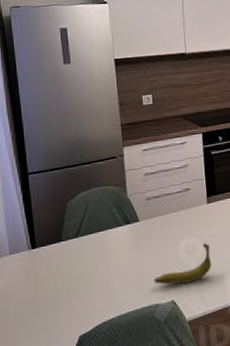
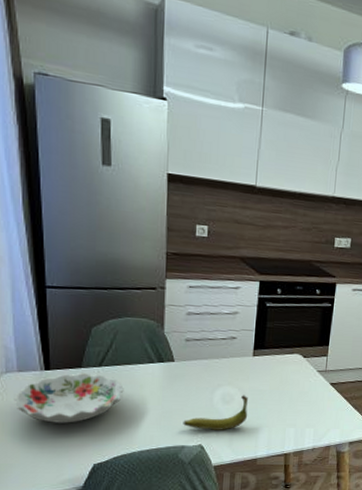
decorative bowl: none [8,244,99,300] -> present [13,372,124,423]

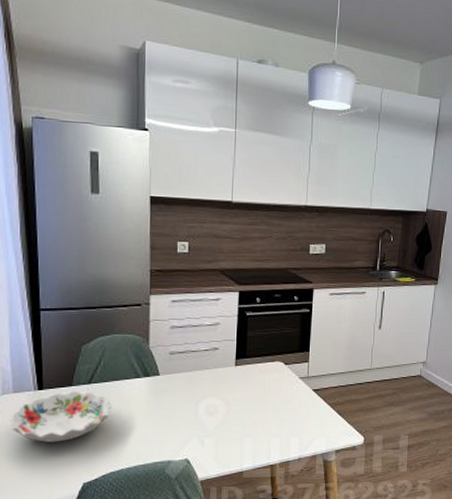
banana: present [183,395,248,430] -> none [169,406,233,443]

